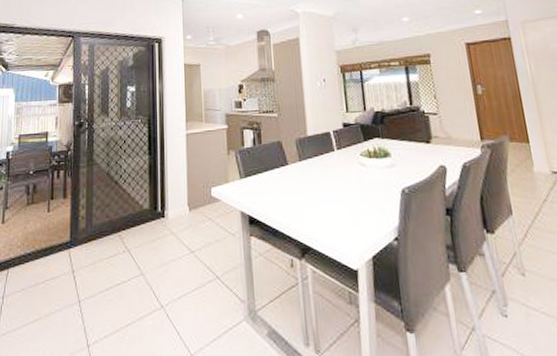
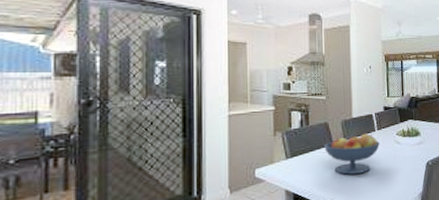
fruit bowl: none [278,153,341,199] -> present [324,133,380,175]

